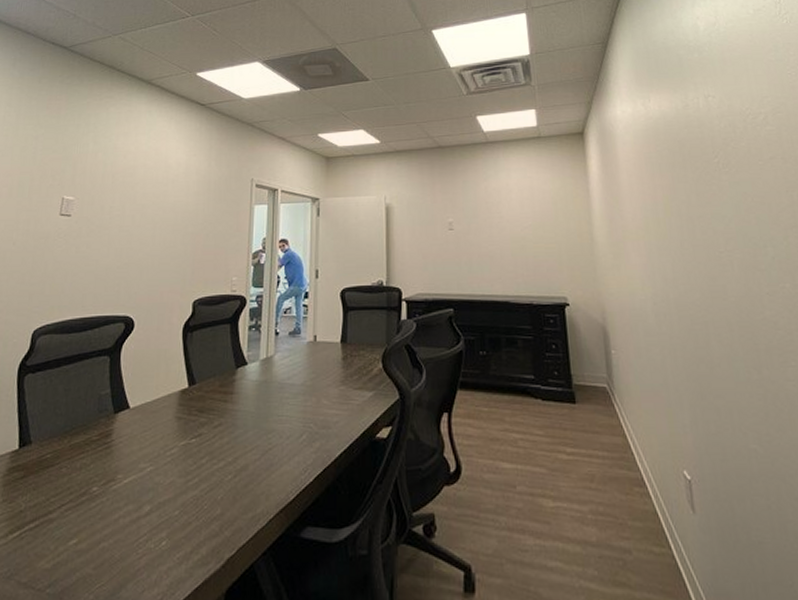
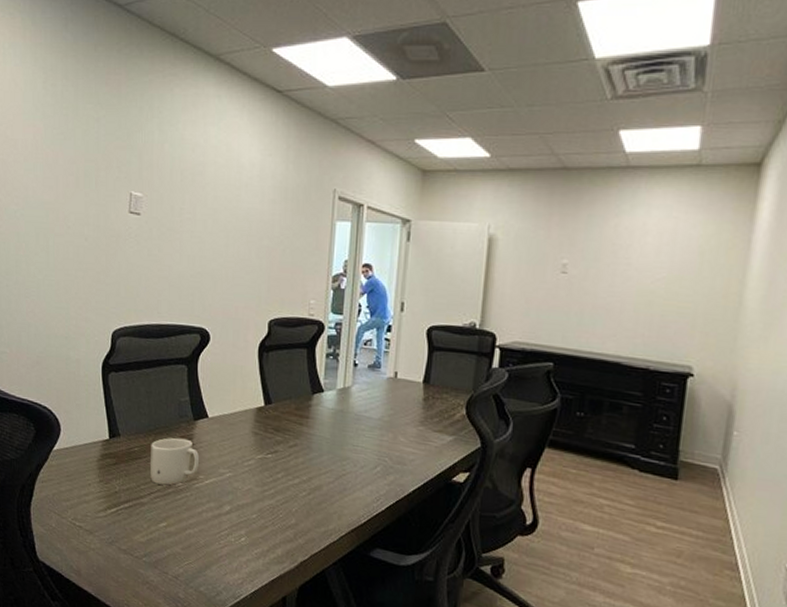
mug: none [61,435,119,493] -> present [149,437,200,485]

